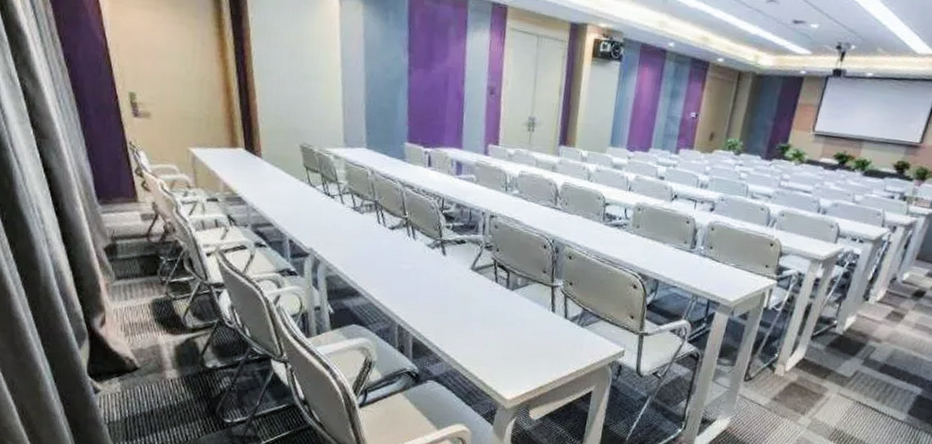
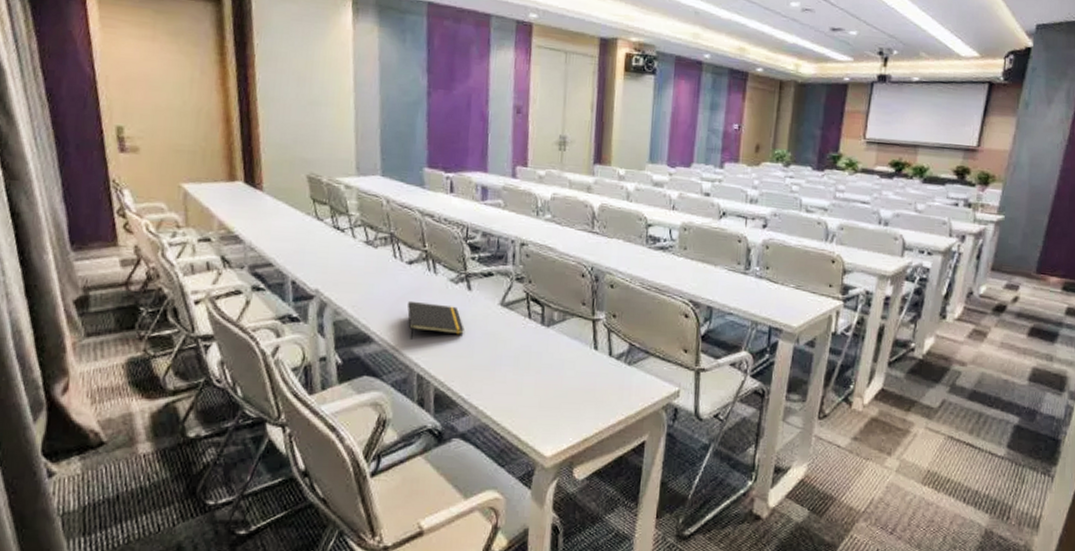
notepad: none [390,261,439,296] -> present [407,300,464,340]

